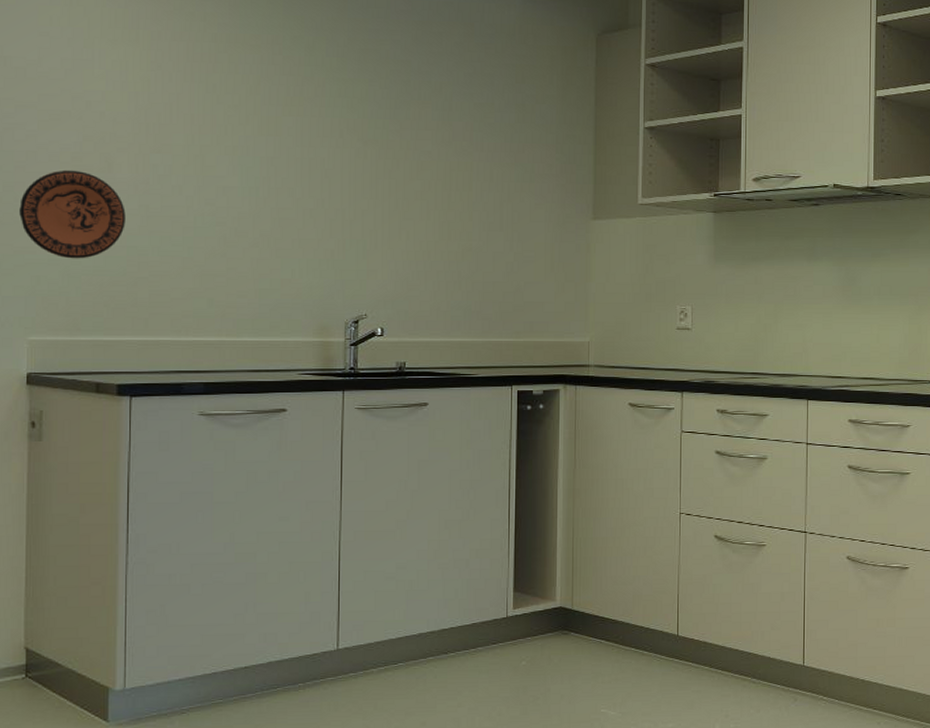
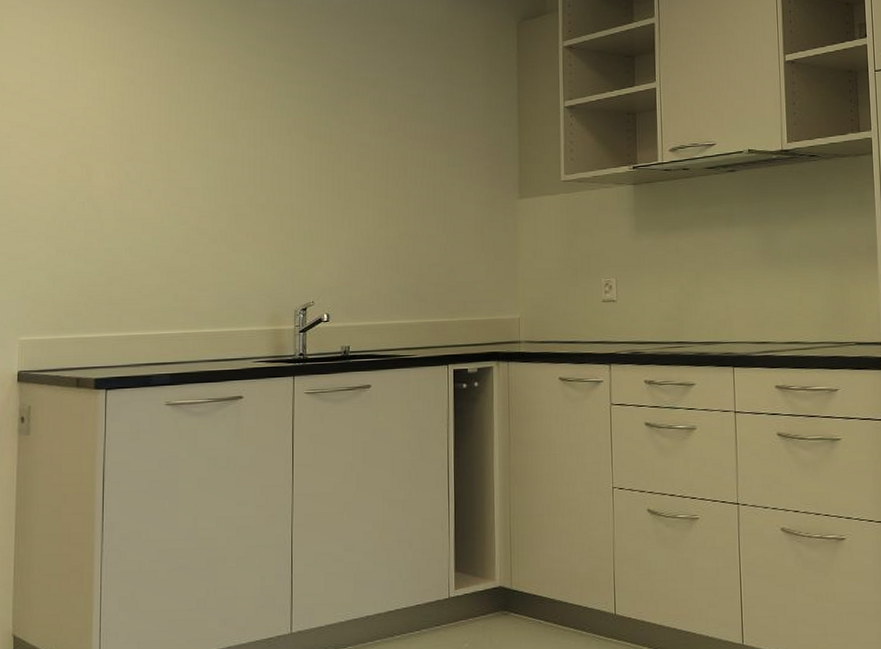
decorative plate: present [19,169,126,259] -> none [13,181,103,263]

